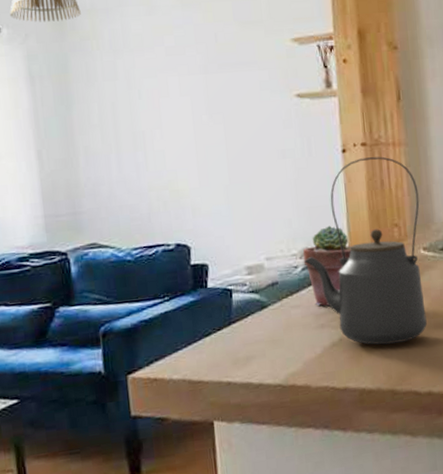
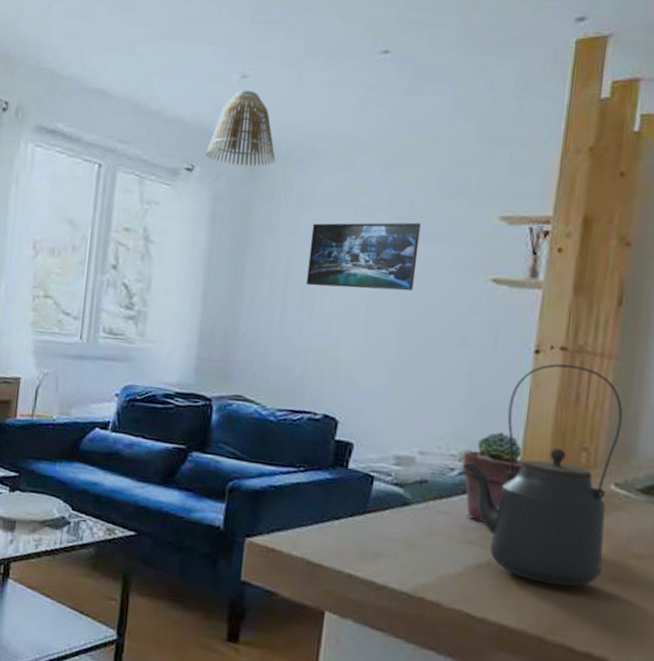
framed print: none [129,54,231,127] -> present [306,222,421,291]

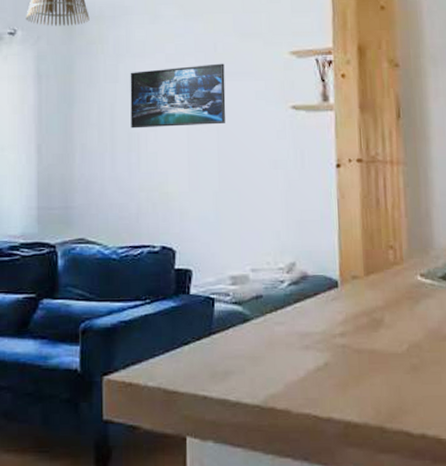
kettle: present [462,364,623,587] -> none [290,174,422,375]
potted succulent: present [462,432,523,521] -> none [290,241,342,326]

